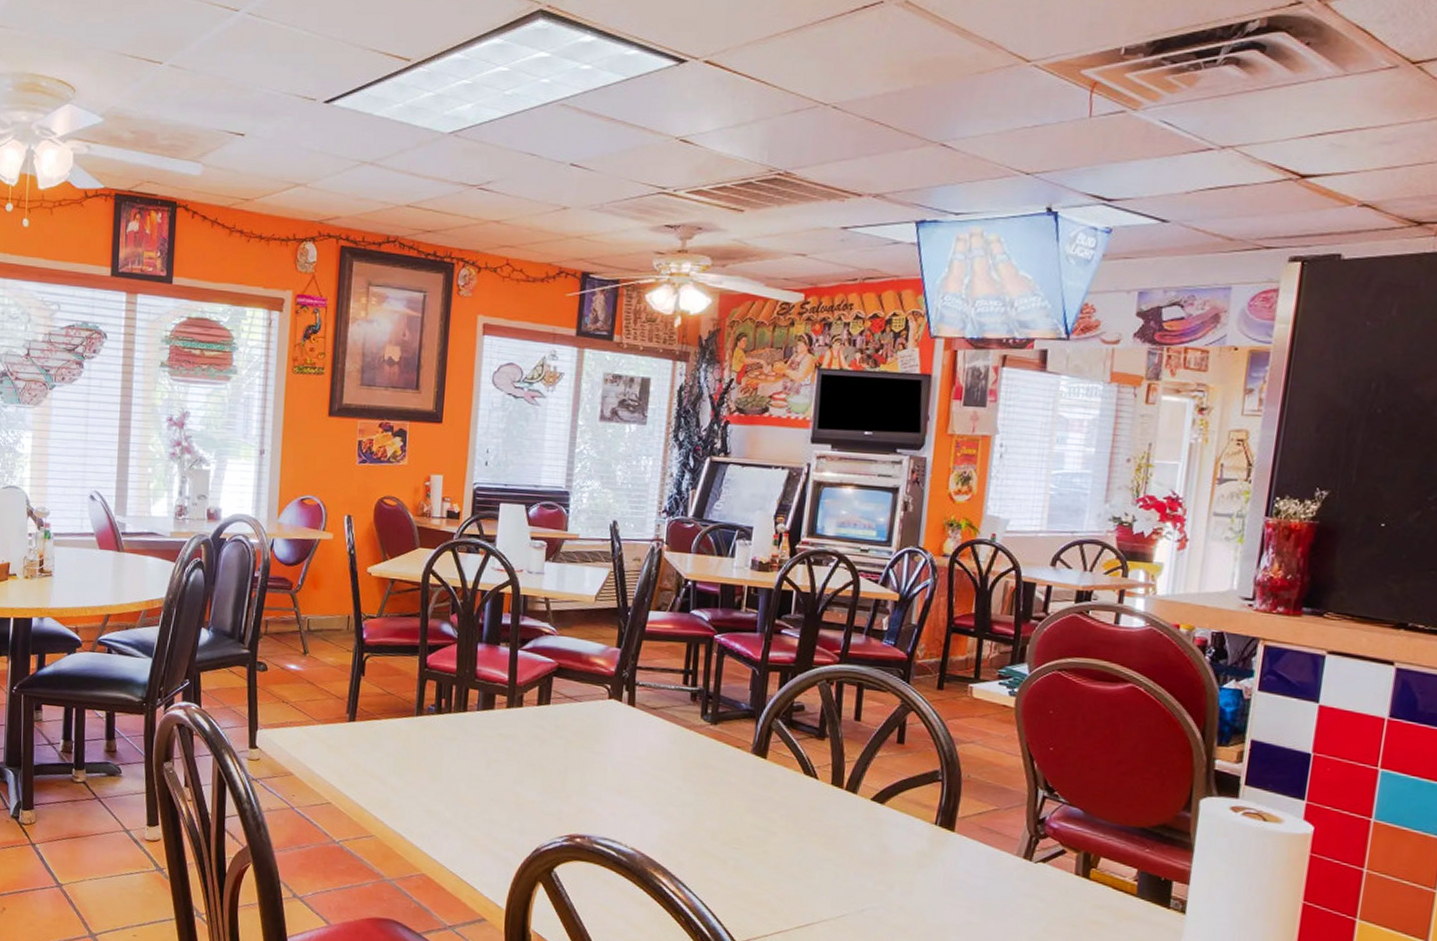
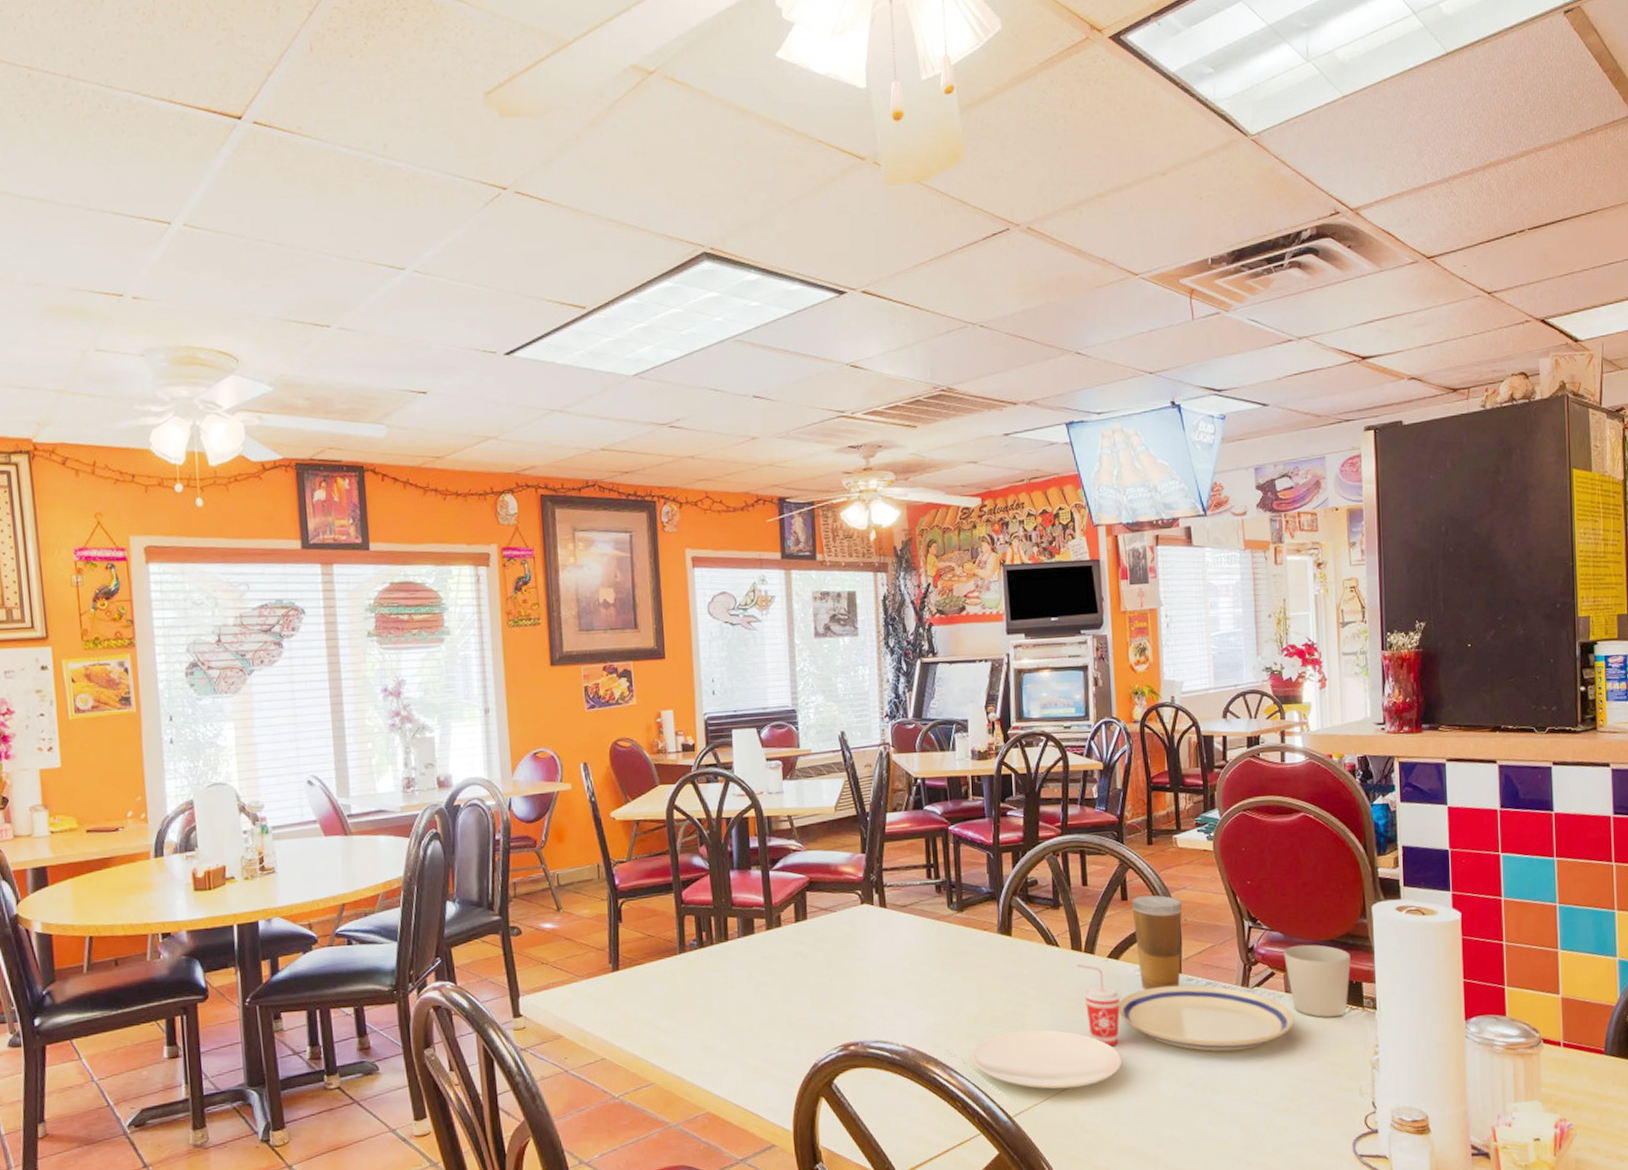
plate: none [703,856,871,928] -> present [971,1029,1123,1089]
beverage cup: none [834,800,881,892] -> present [1076,964,1122,1046]
plate: none [874,840,1082,927] -> present [1118,985,1295,1052]
beverage cup: none [905,742,968,845] -> present [1132,895,1182,990]
cup: none [1080,826,1163,912] -> present [1284,944,1351,1018]

